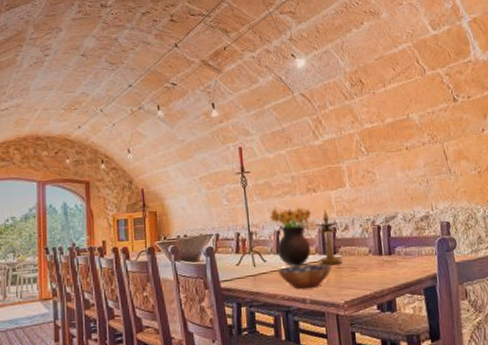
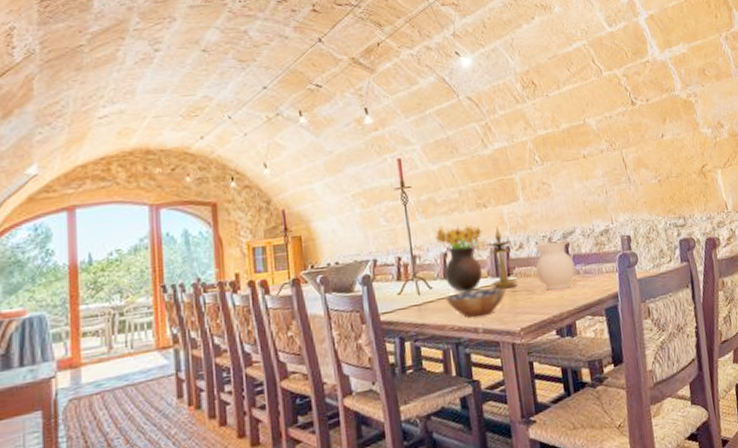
pitcher: none [358,223,397,269] -> present [534,239,576,291]

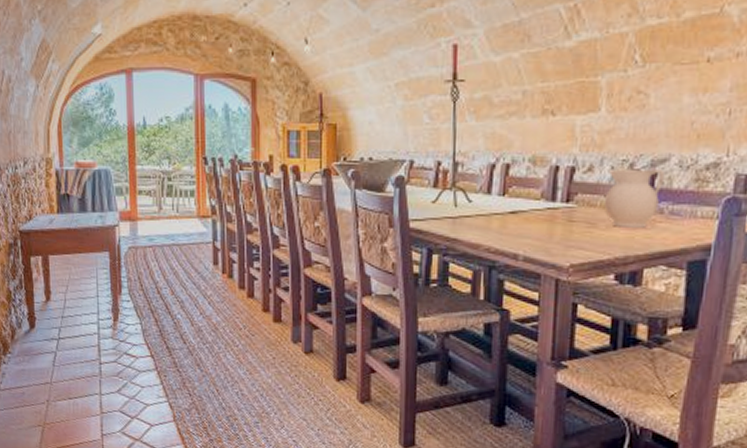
flower arrangement: present [435,224,483,292] -> none [484,133,544,212]
bowl: present [446,287,506,317] -> none [486,211,560,242]
candlestick: present [487,227,518,290] -> none [543,141,580,217]

